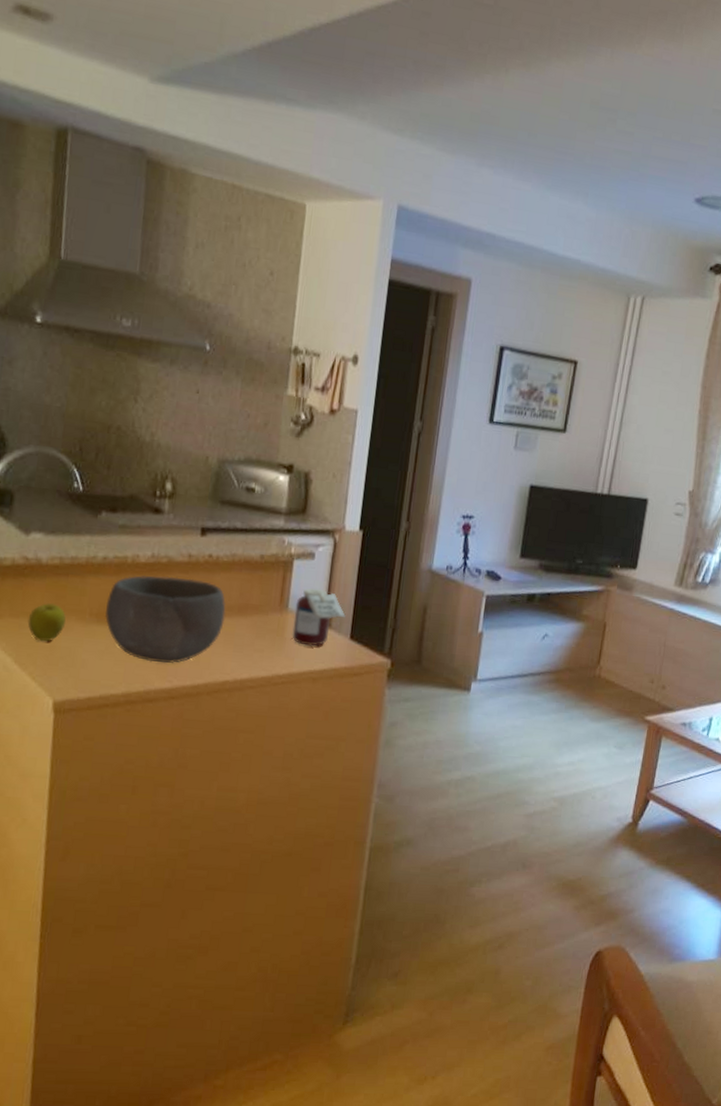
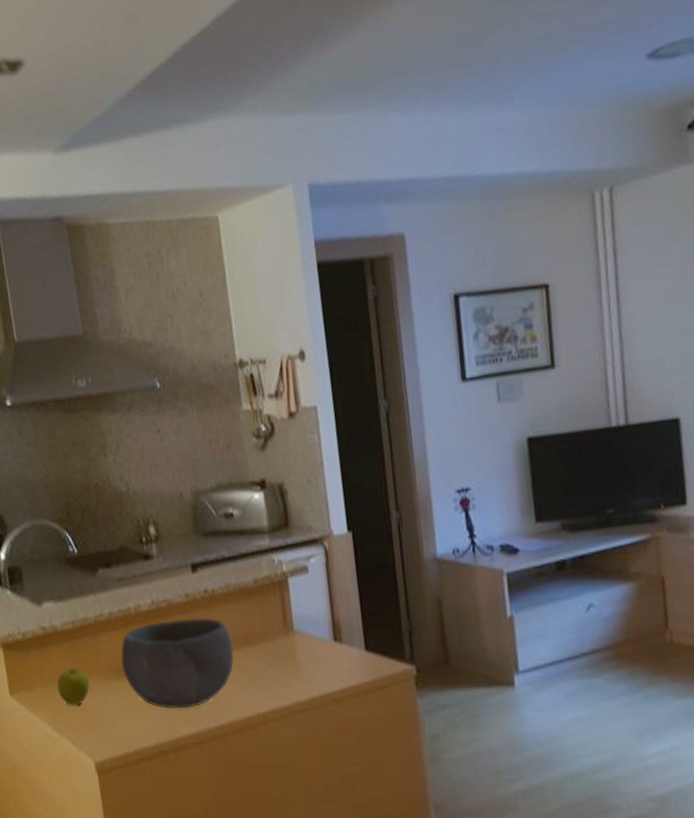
jar: present [292,588,346,646] -> none [300,602,355,666]

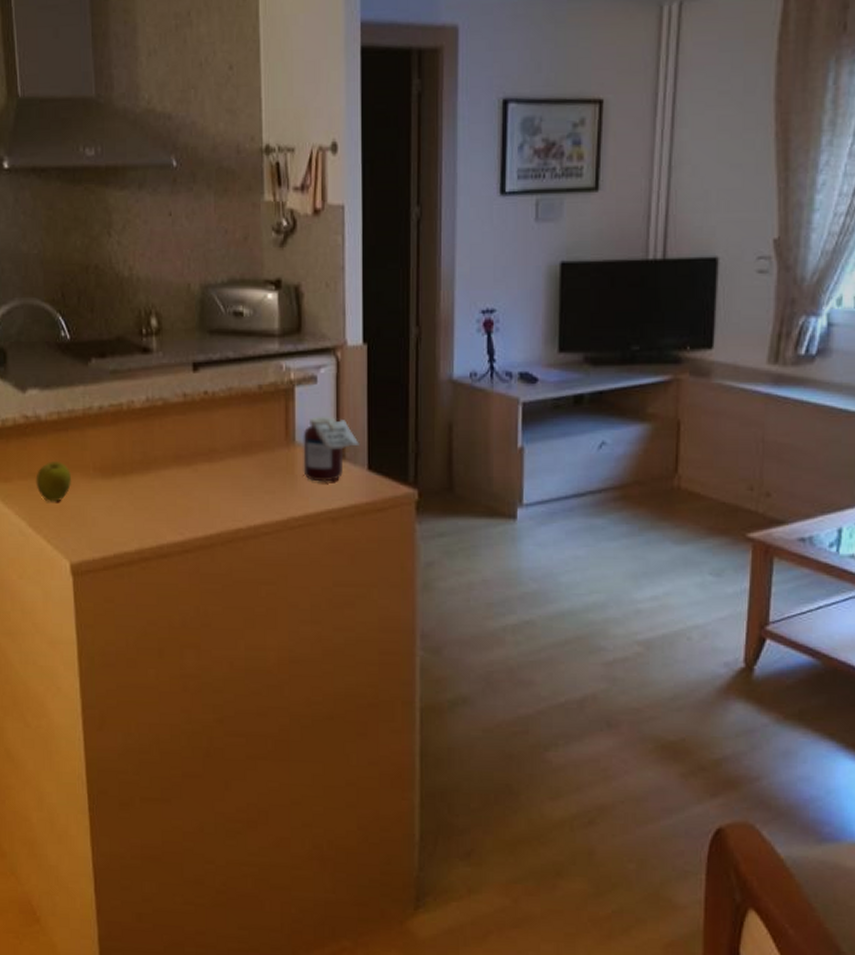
bowl: present [121,617,234,710] -> none [109,420,229,515]
jar: none [300,602,355,666] -> present [303,416,360,482]

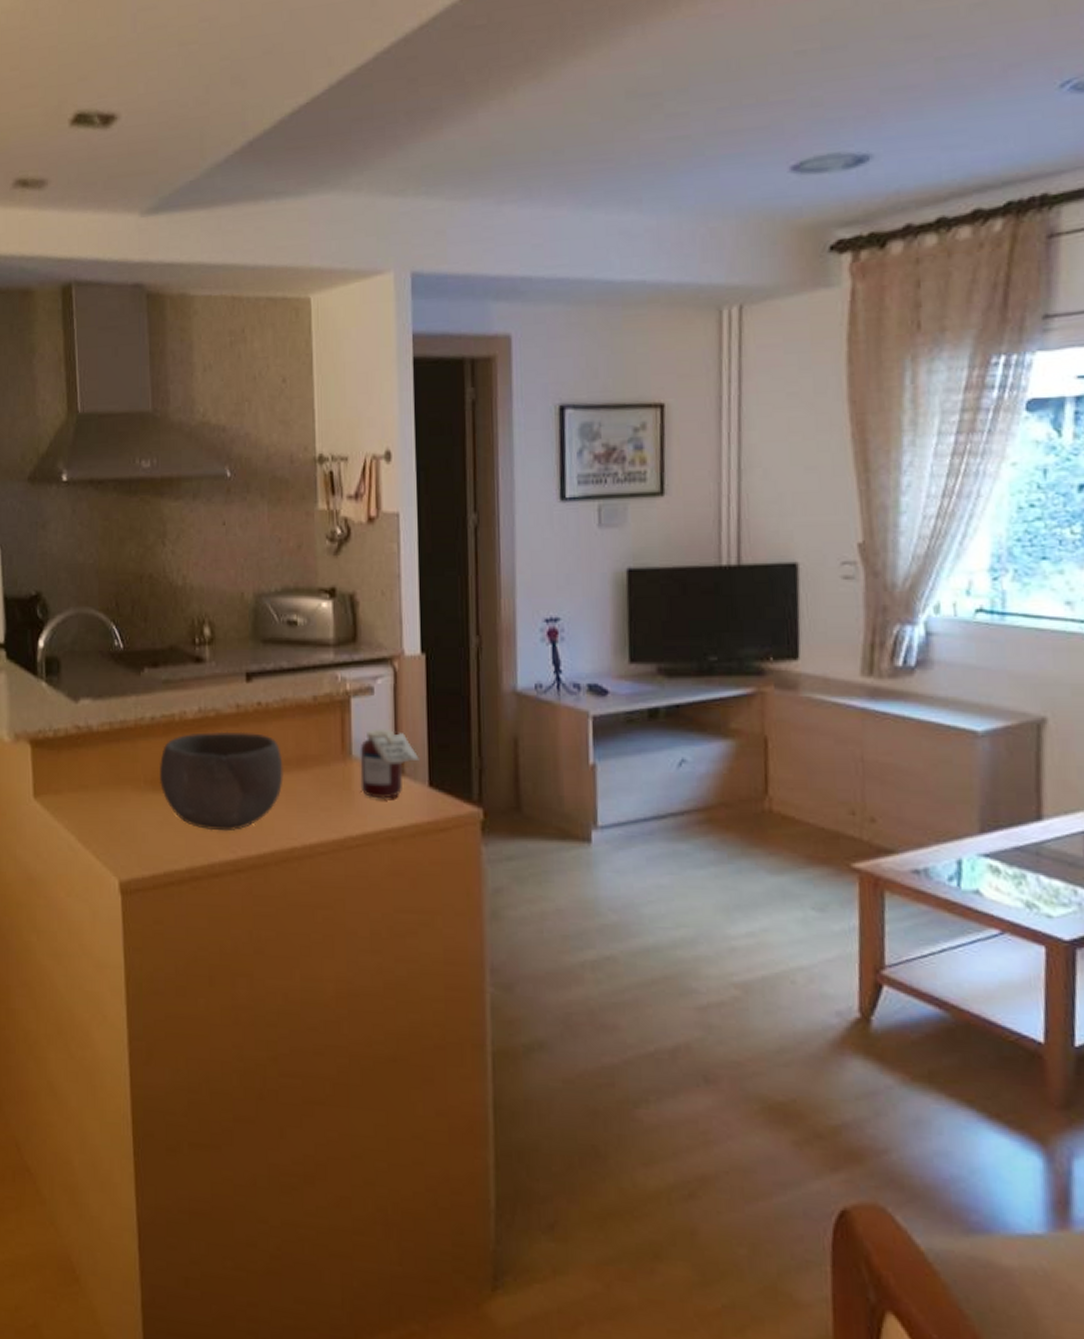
apple: present [35,460,72,502] -> none [86,772,123,816]
bowl: none [109,420,229,515] -> present [160,731,283,832]

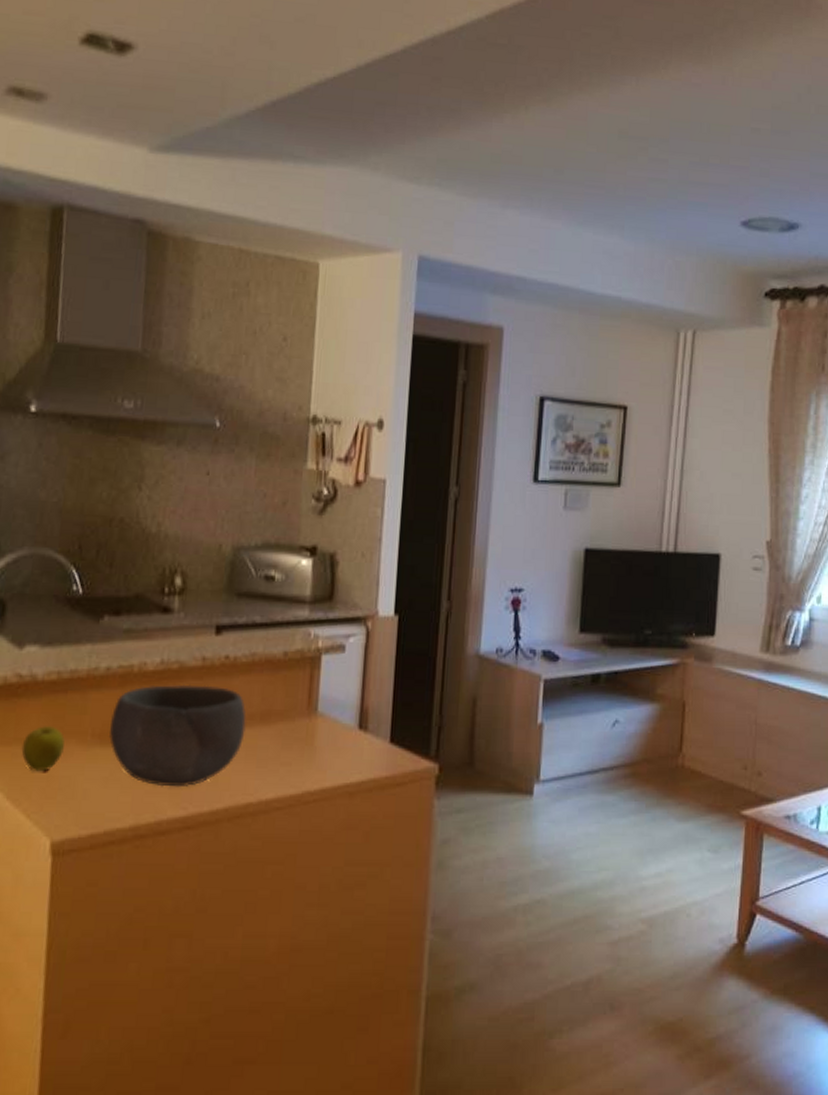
apple: none [86,772,123,816] -> present [21,725,66,772]
jar: present [360,728,420,799] -> none [323,685,384,754]

